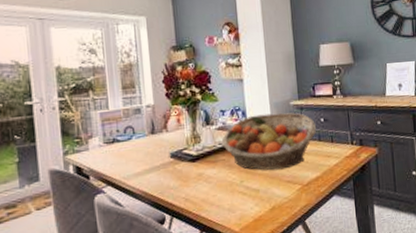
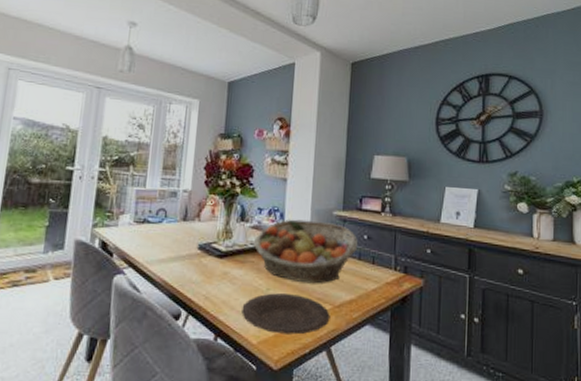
plate: none [221,181,301,219] -> present [242,293,330,335]

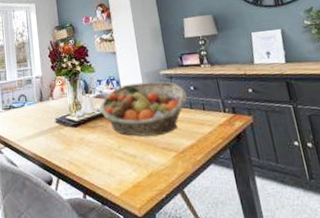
plate: present [242,293,330,335] -> none [101,147,178,184]

